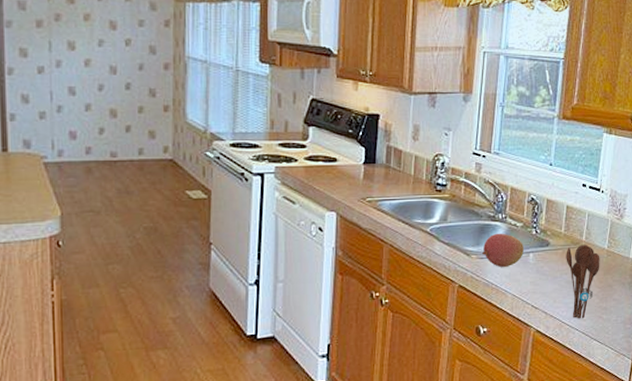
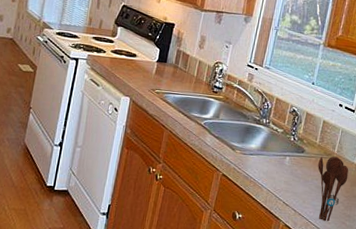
fruit: present [482,233,524,267] -> none [245,134,282,165]

